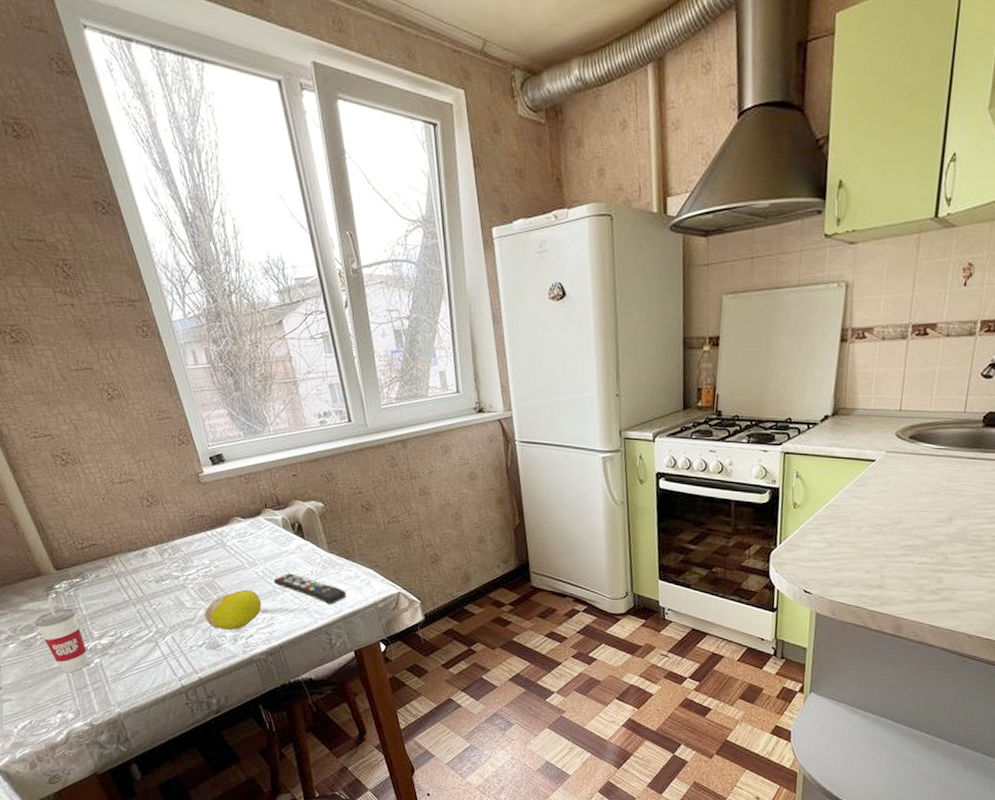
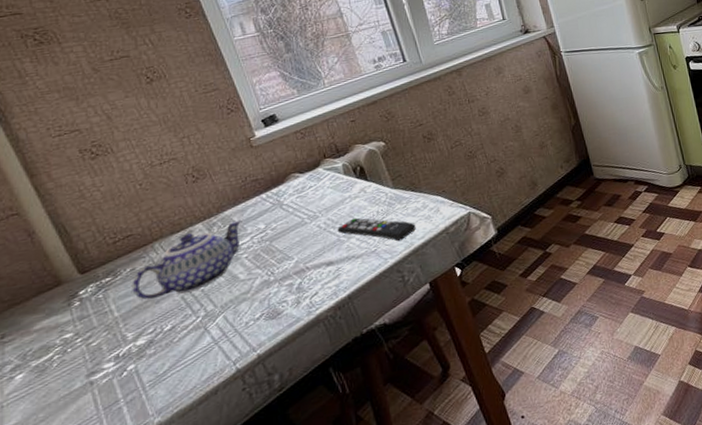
cup: present [34,595,90,673] -> none [51,304,122,392]
teapot: none [97,551,190,608] -> present [132,219,242,300]
fruit: present [204,589,261,630] -> none [261,245,326,296]

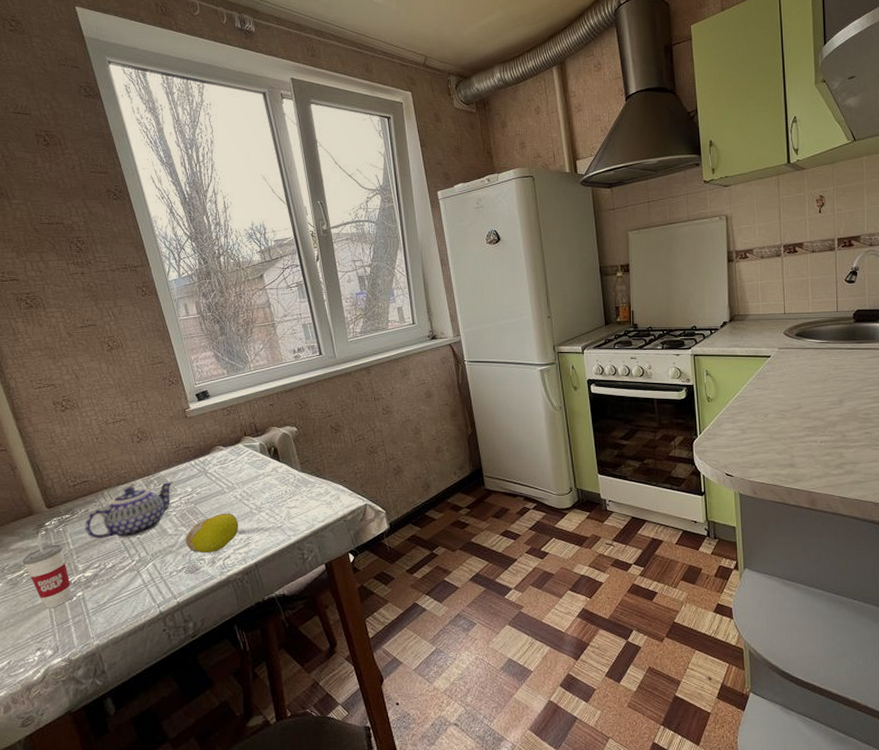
cup: none [51,304,122,392] -> present [23,533,73,609]
fruit: none [261,245,326,296] -> present [185,513,239,553]
remote control: present [337,217,416,242] -> none [251,494,318,521]

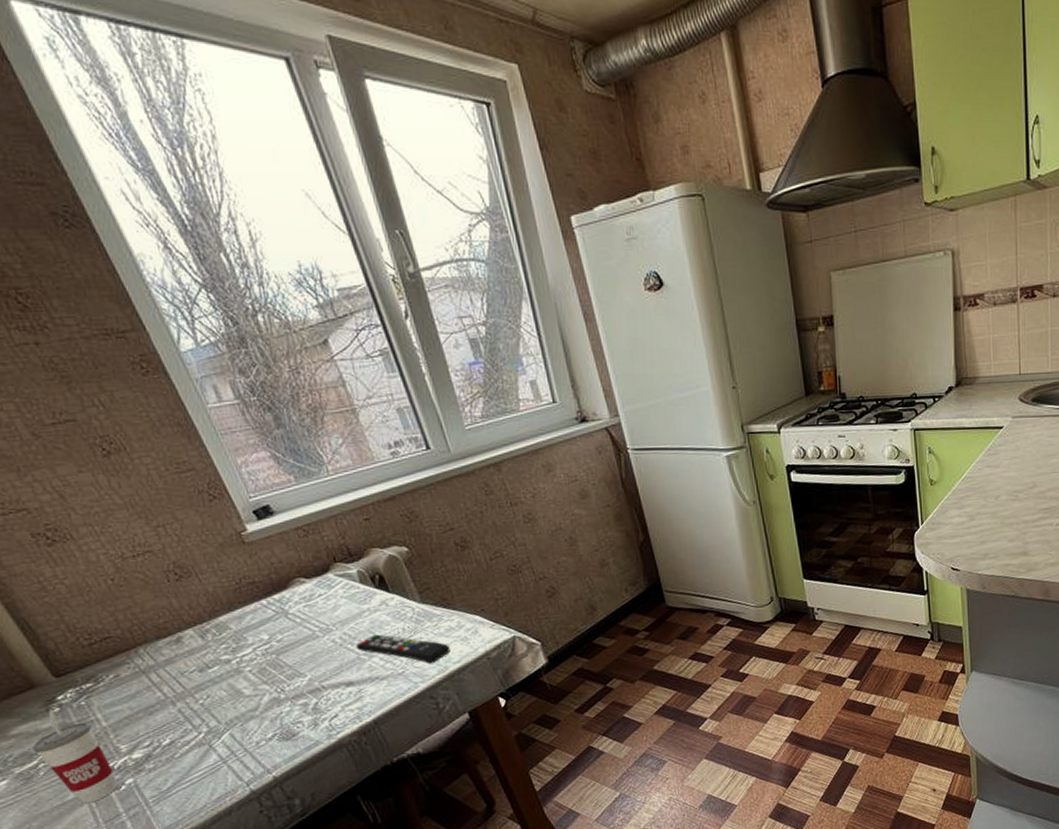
teapot: present [85,481,174,538] -> none [118,628,241,710]
fruit: present [185,513,239,553] -> none [270,662,345,715]
remote control: none [251,494,318,521] -> present [356,634,451,664]

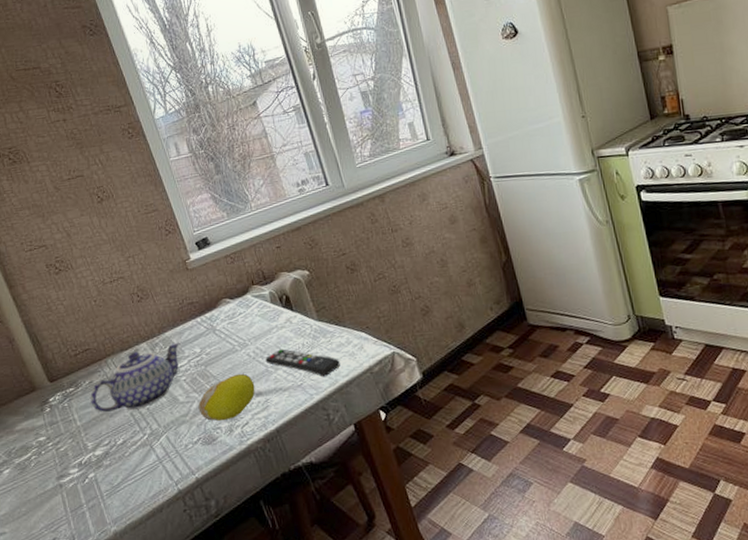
cup: present [32,710,120,804] -> none [29,410,84,494]
teapot: none [118,628,241,710] -> present [90,342,181,412]
fruit: none [270,662,345,715] -> present [198,373,255,421]

